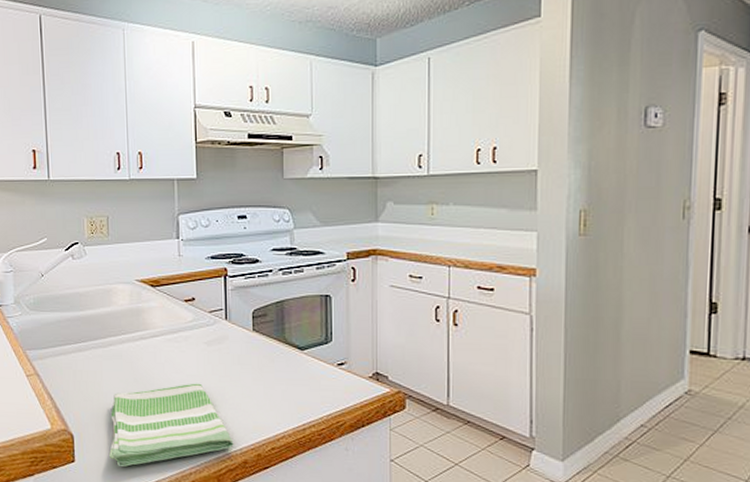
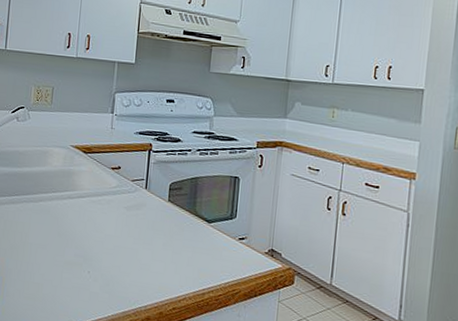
dish towel: present [109,383,234,467] -> none [27,242,140,313]

